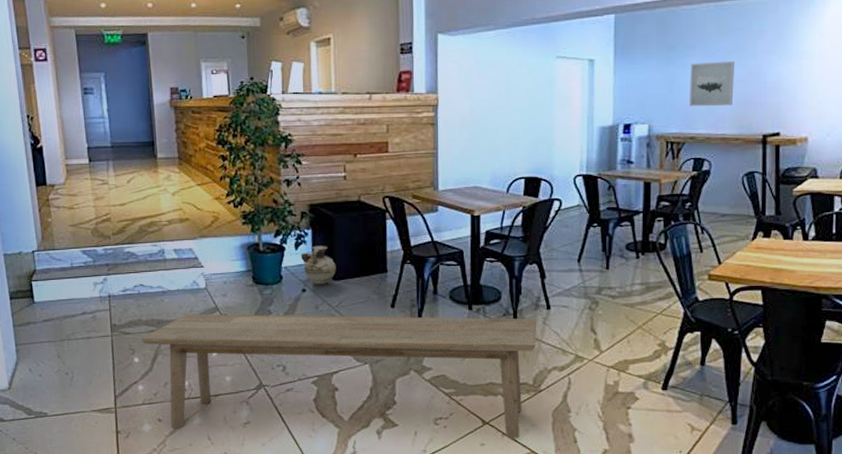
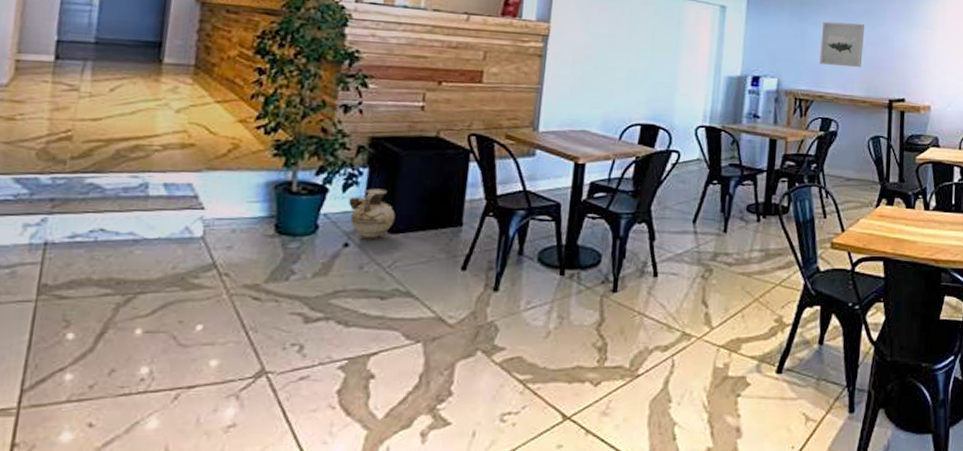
bench: present [141,314,537,439] -> none [85,271,641,438]

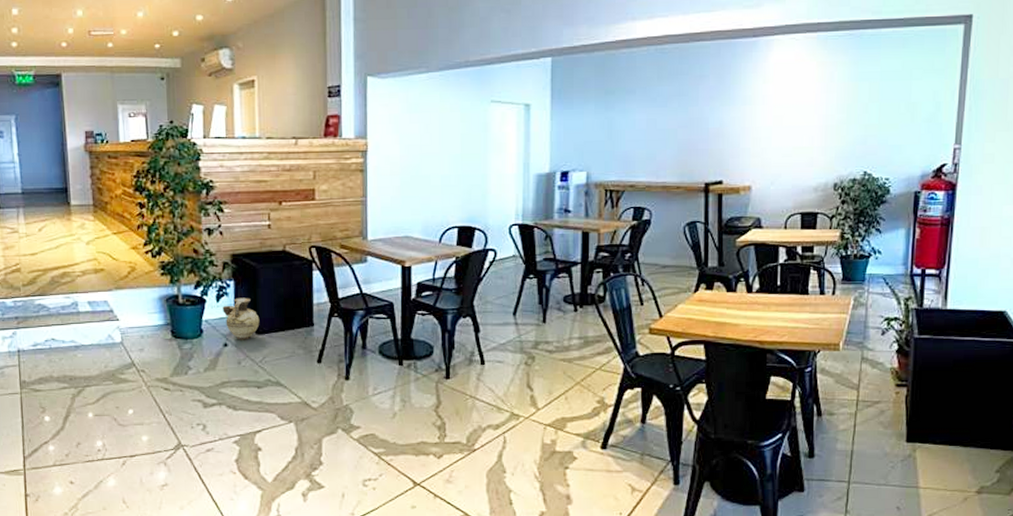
wall art: present [820,21,864,68] -> none [629,106,675,154]

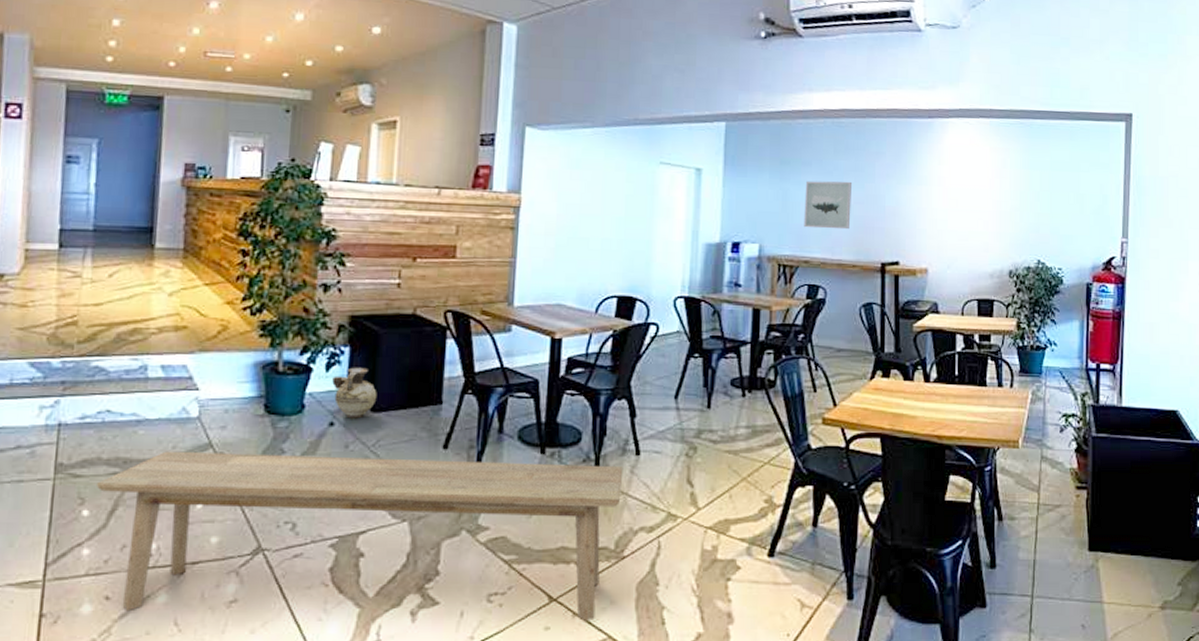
bench: none [52,369,471,501] -> present [97,451,624,621]
wall art: none [629,106,675,154] -> present [804,180,852,230]

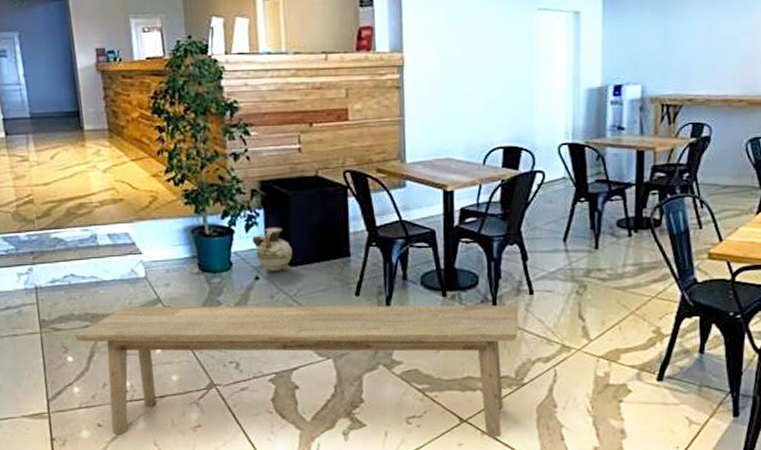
wall art: present [804,180,852,230] -> none [687,11,738,65]

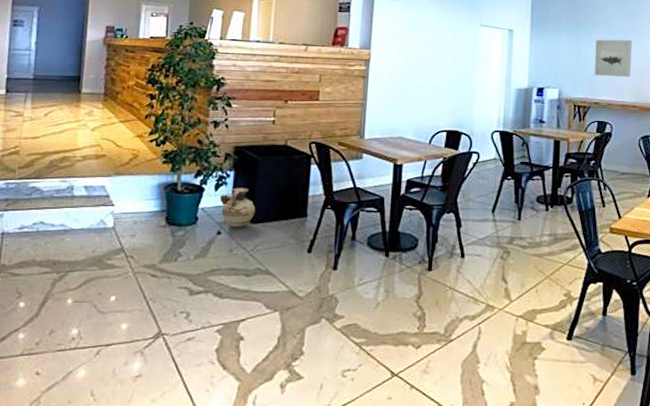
bench: present [75,305,519,438] -> none [31,255,451,392]
wall art: none [687,11,738,65] -> present [594,39,632,78]

